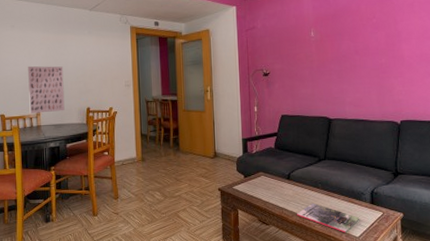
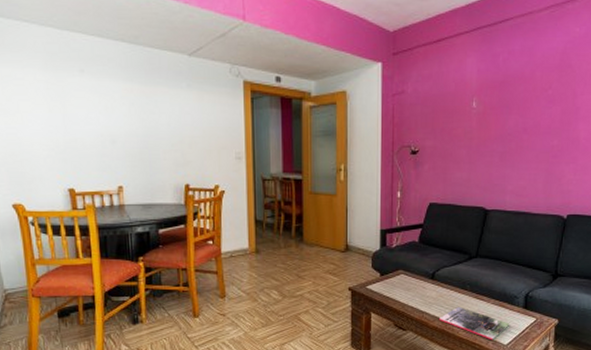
wall art: present [28,66,65,114] -> none [105,126,156,189]

